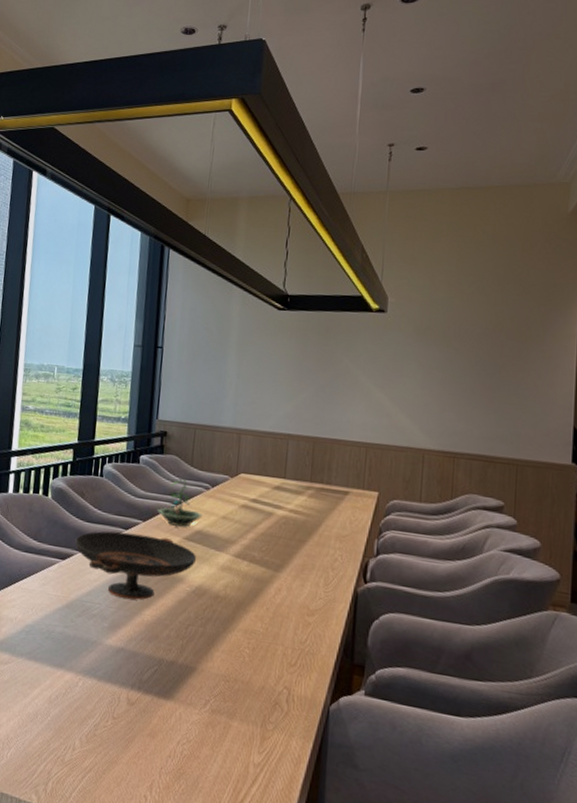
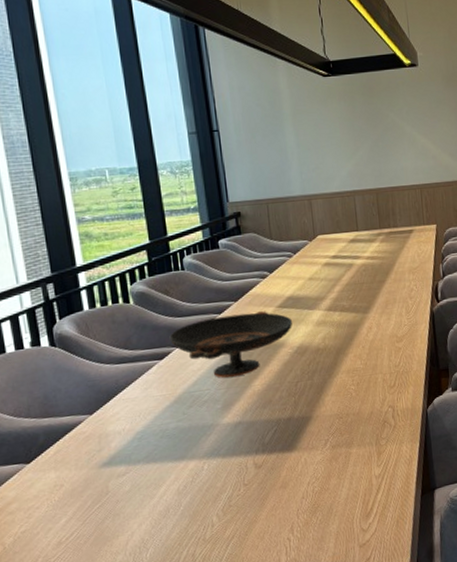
terrarium: present [156,479,203,527] -> none [245,253,291,298]

